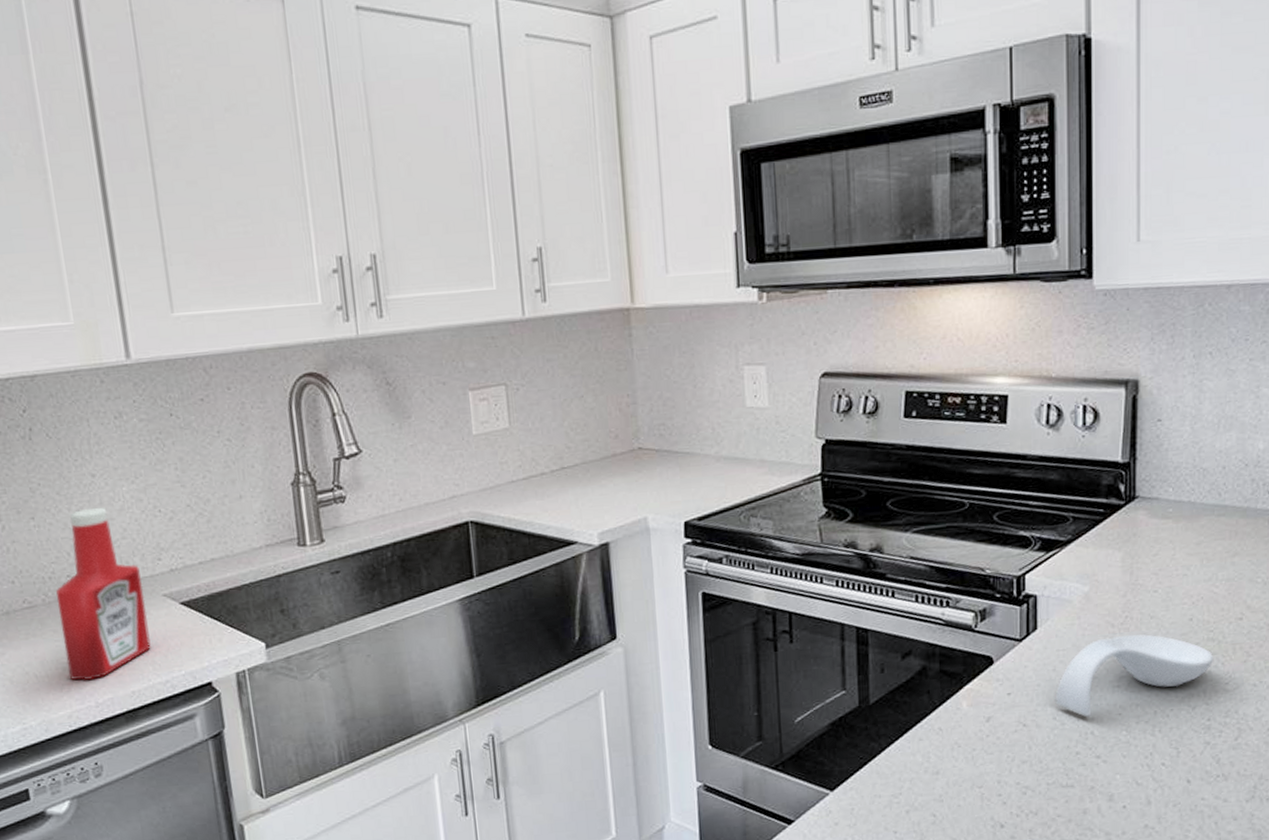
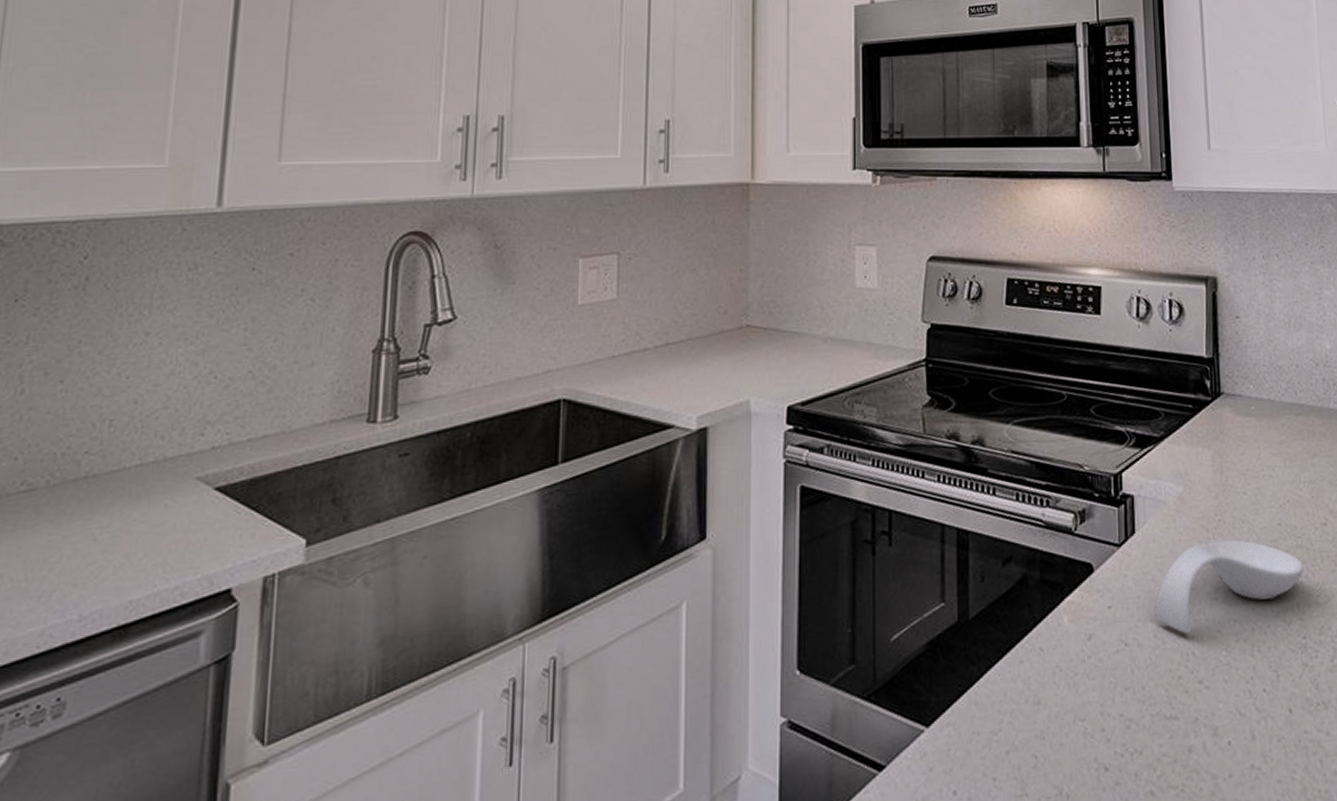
ketchup bottle: present [55,507,151,680] -> none [54,370,176,586]

